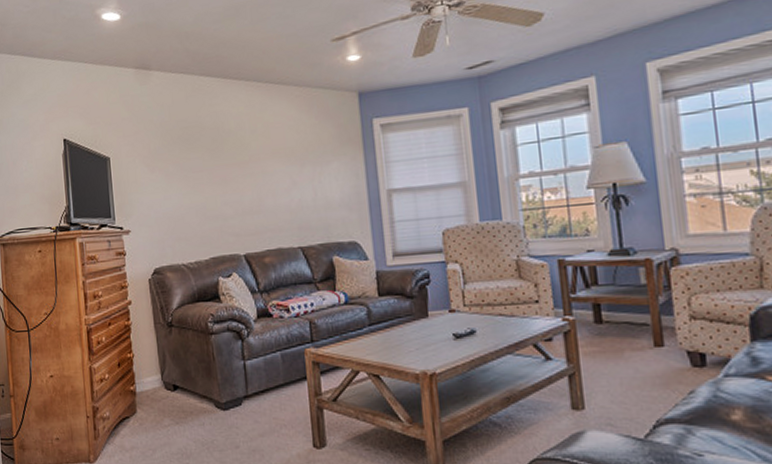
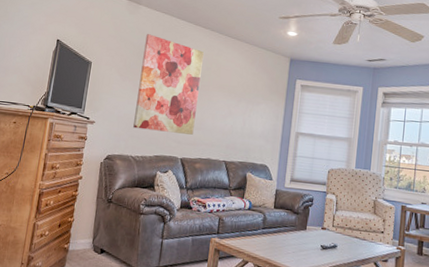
wall art: none [166,104,253,229] -> present [133,34,204,135]

